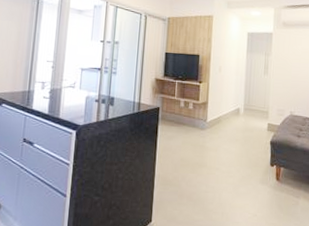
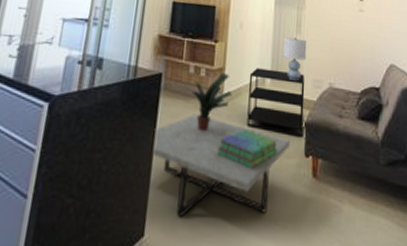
coffee table: none [155,136,260,209] -> present [152,114,291,218]
potted plant: none [179,105,214,150] -> present [187,72,232,132]
stack of books: none [203,147,250,175] -> present [216,130,278,169]
side table: none [225,101,271,152] -> present [247,68,305,137]
lamp: none [254,77,273,111] -> present [284,37,307,82]

